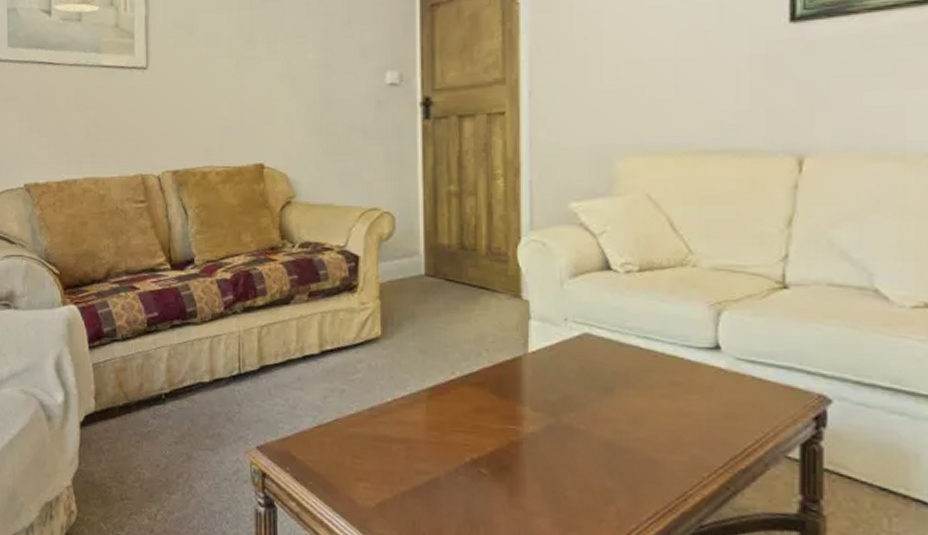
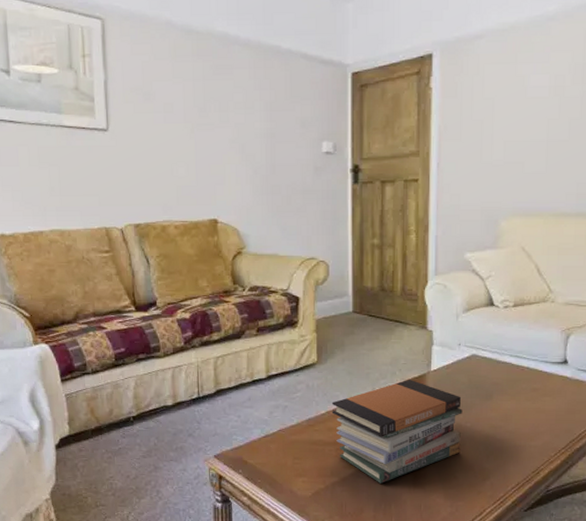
book stack: none [399,362,573,498] -> present [331,379,463,483]

